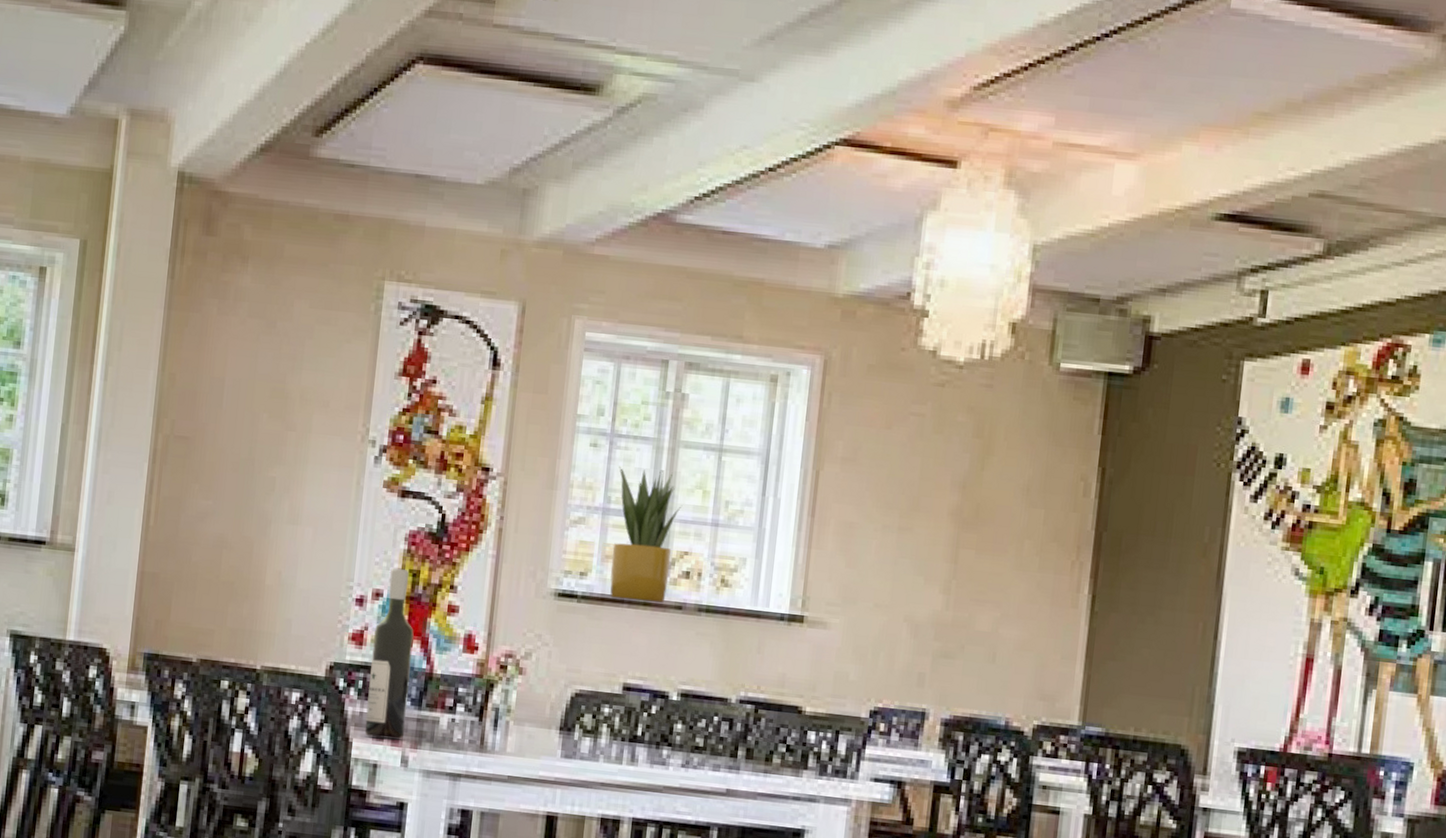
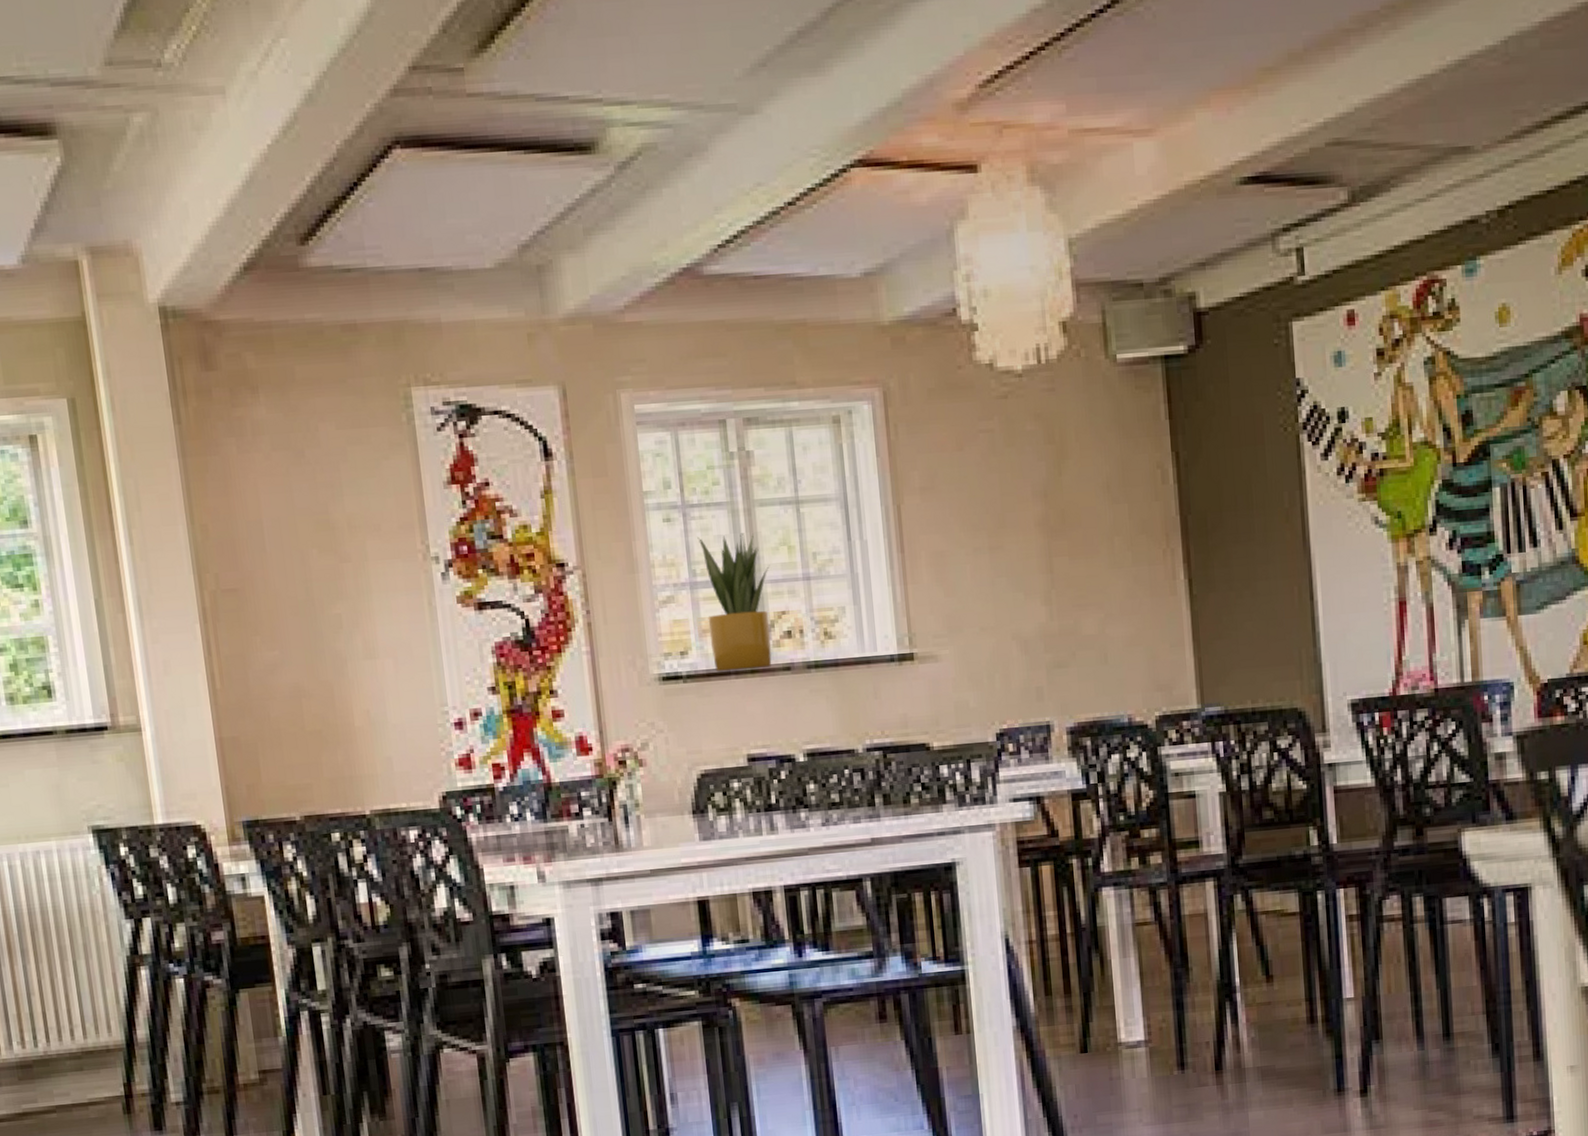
bottle: present [364,568,414,740] -> none [481,682,536,860]

